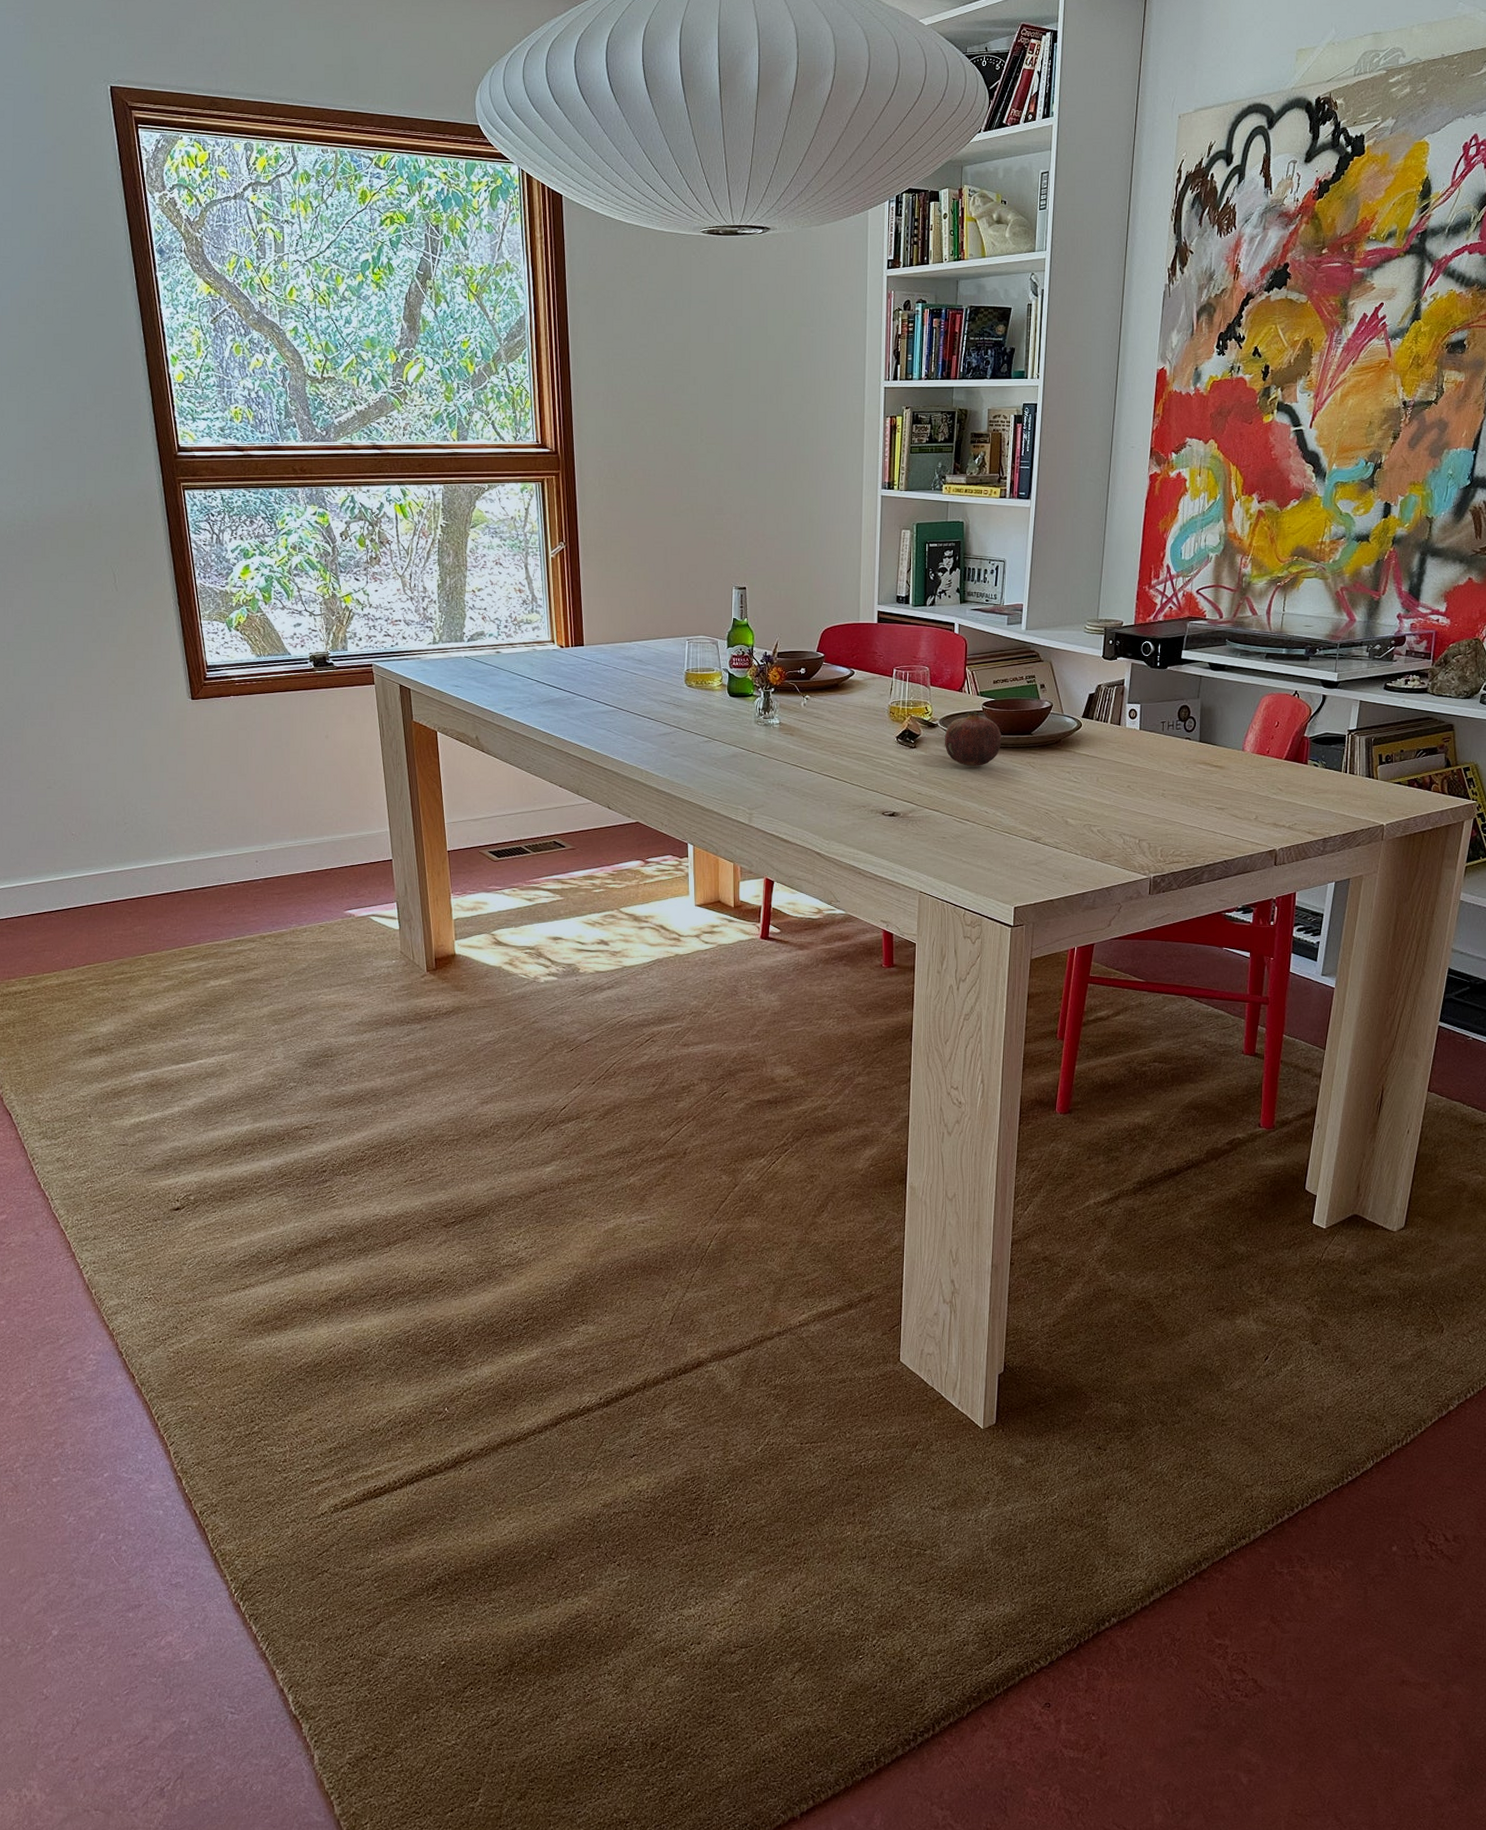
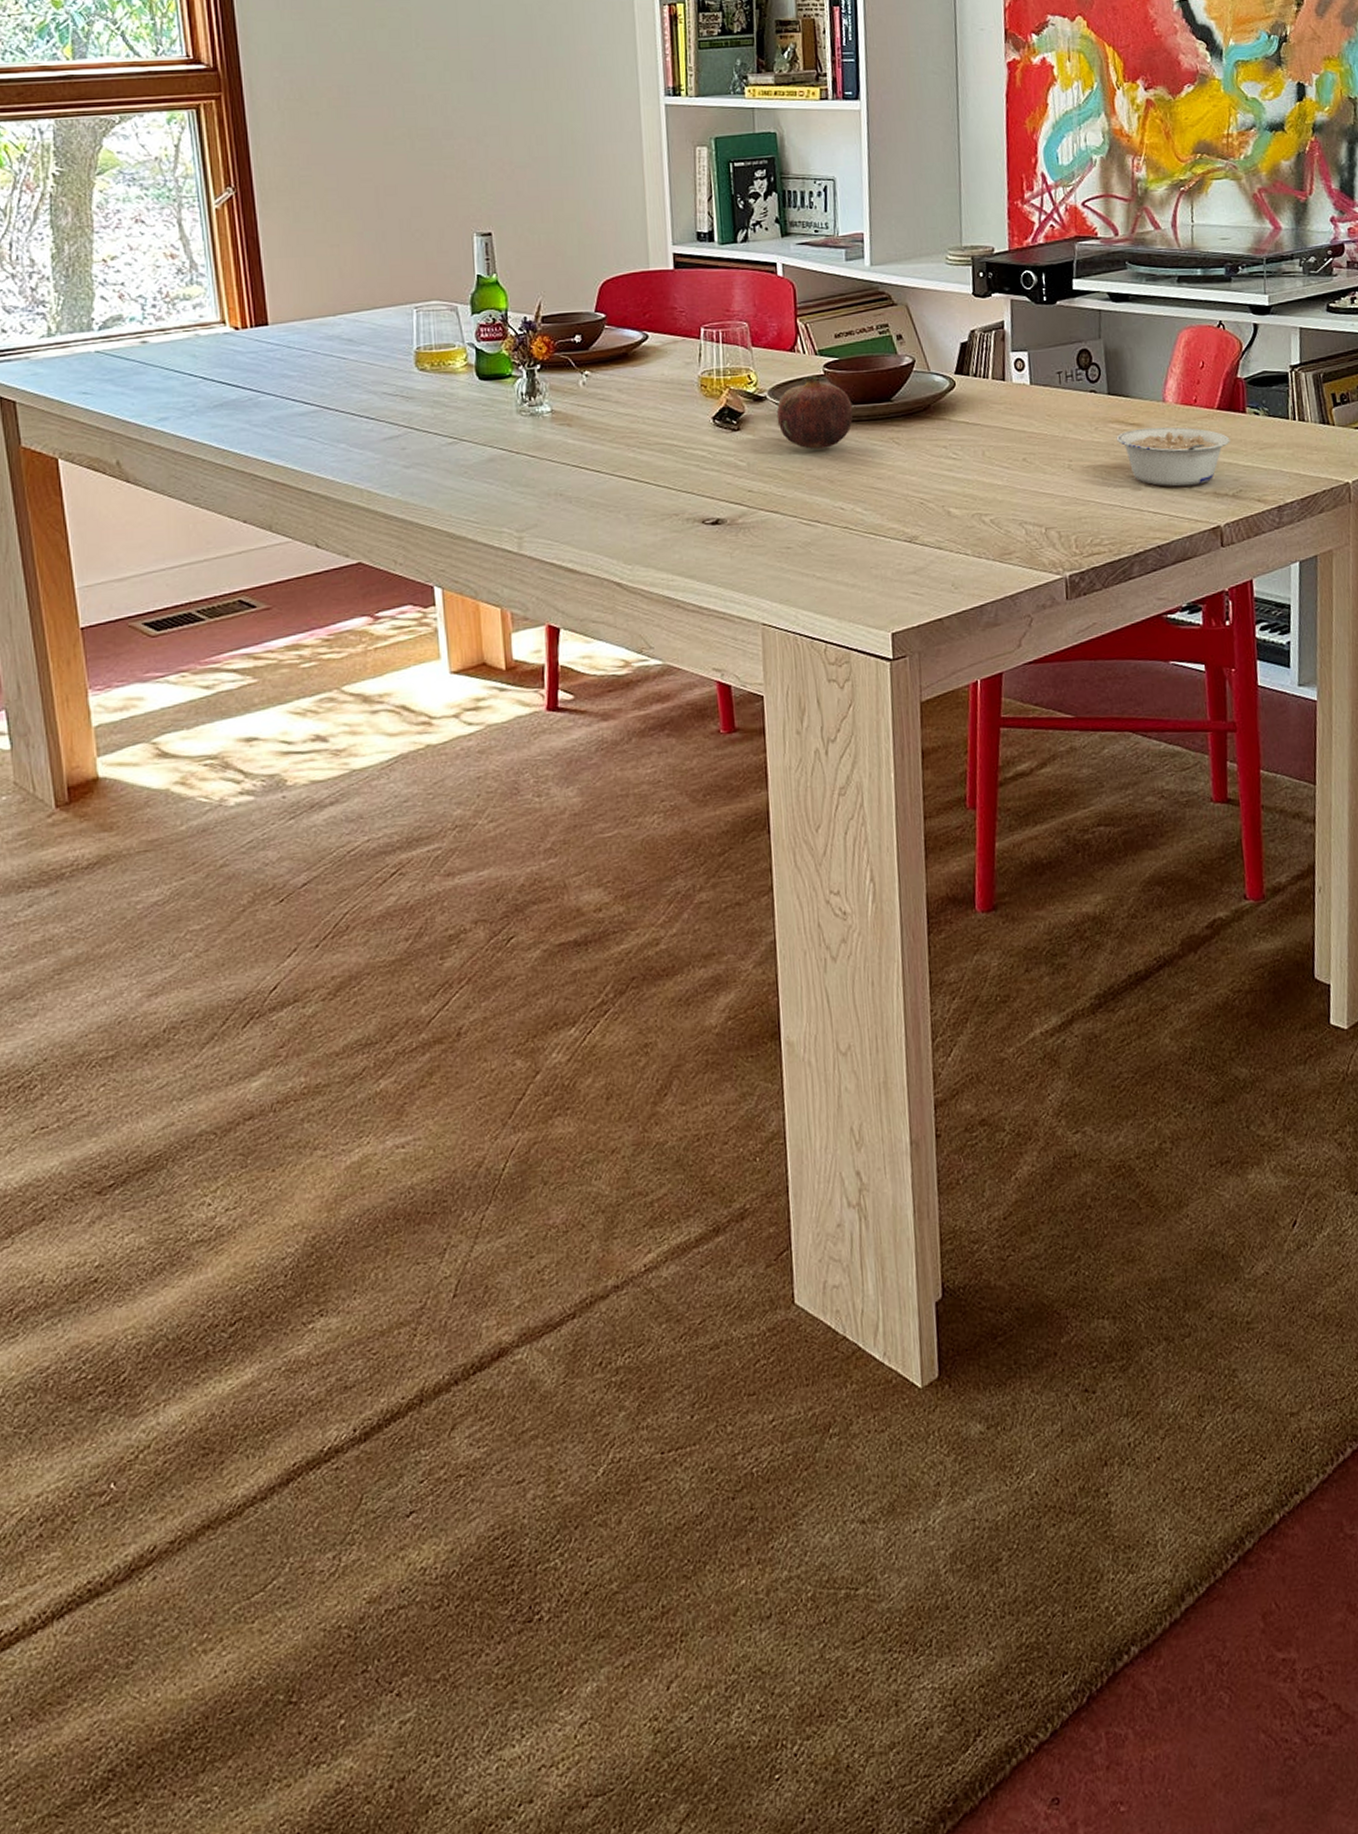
legume: none [1202,770,1292,817] -> present [1116,427,1230,487]

